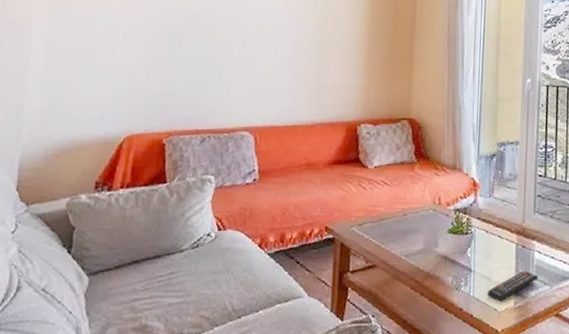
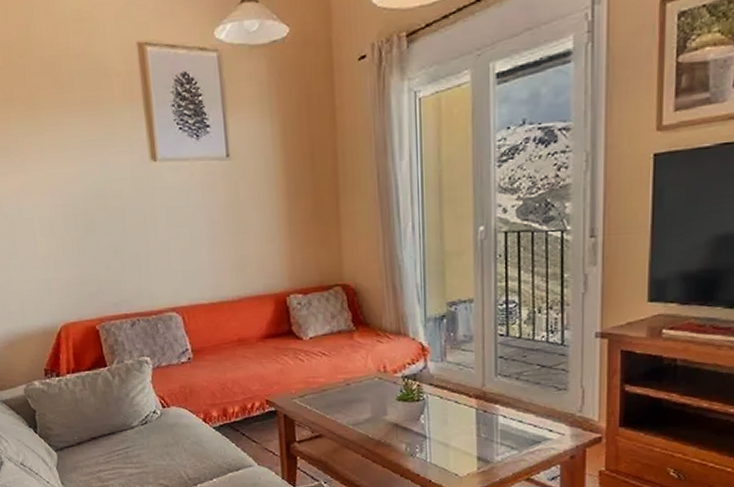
remote control: present [488,270,538,302] -> none [446,435,504,467]

